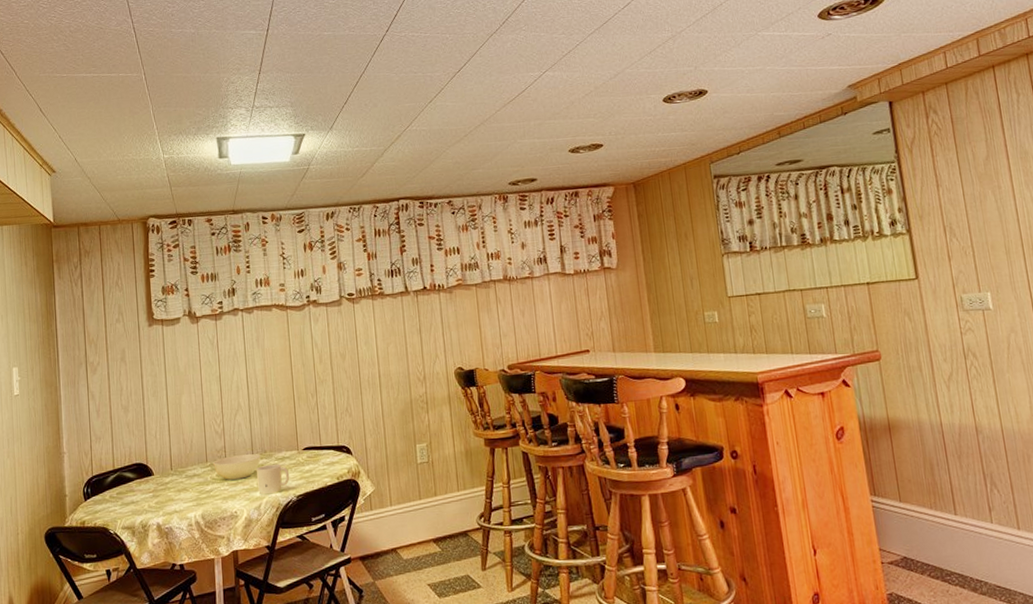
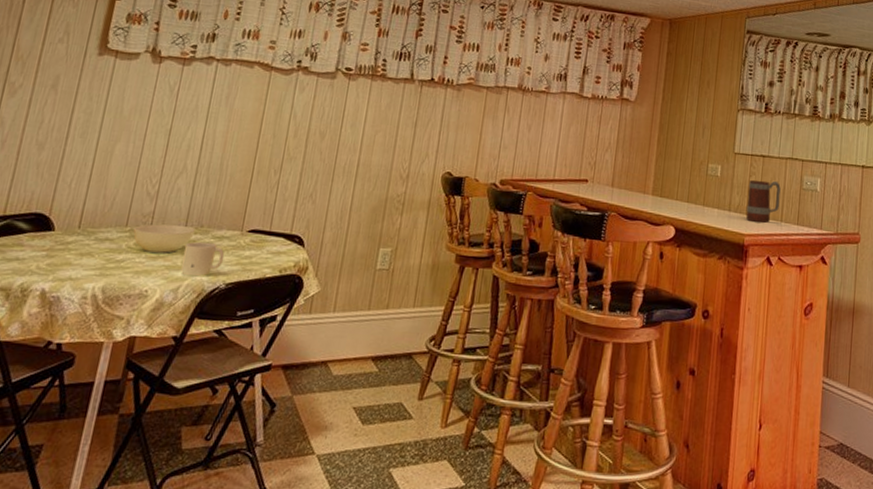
beer mug: none [749,315,787,360] -> present [746,179,781,224]

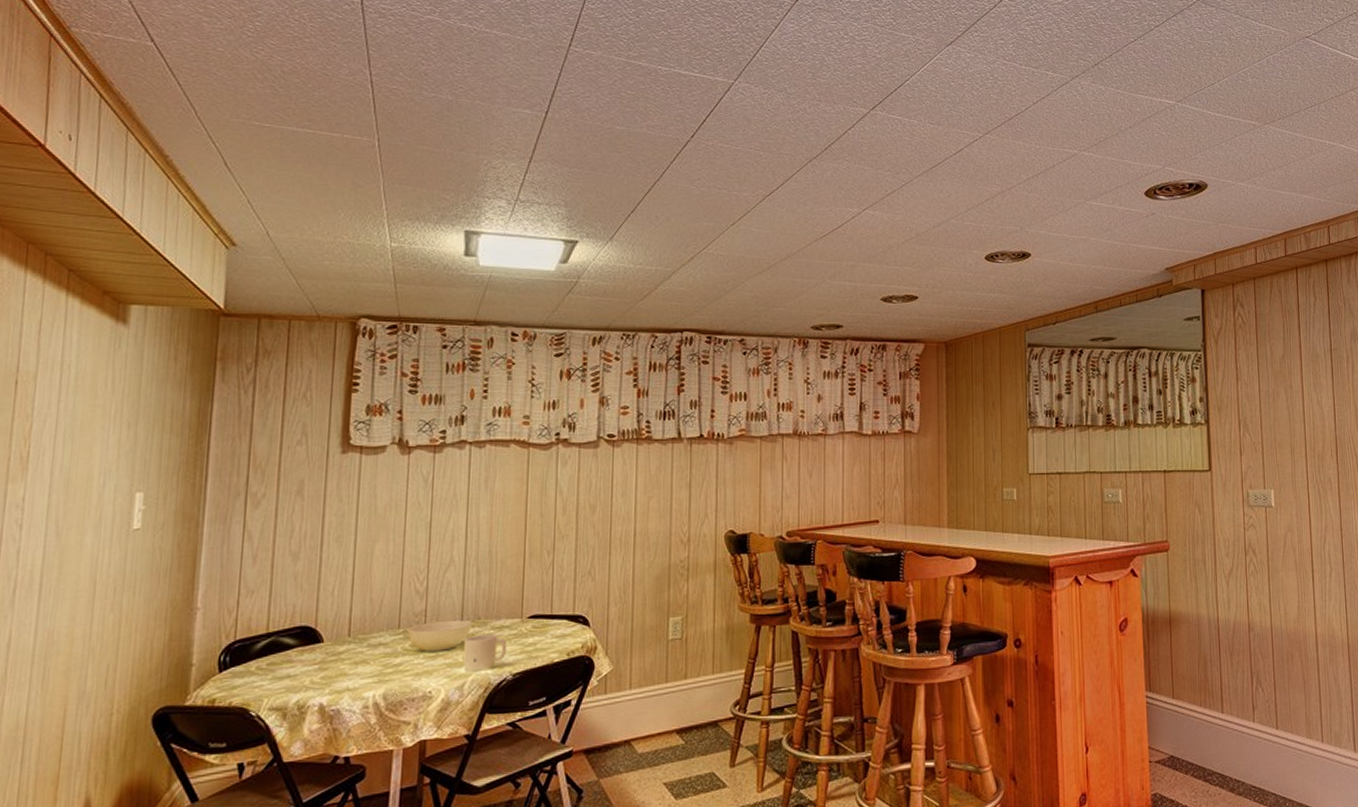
beer mug: present [746,179,781,224] -> none [1047,497,1082,543]

